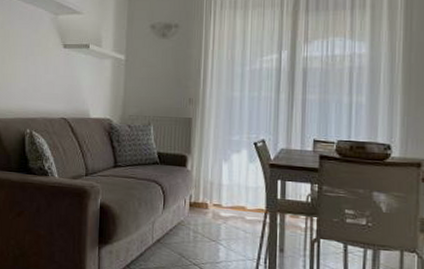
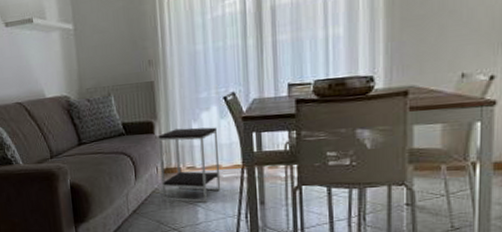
side table: none [187,165,246,242] -> present [158,127,221,203]

